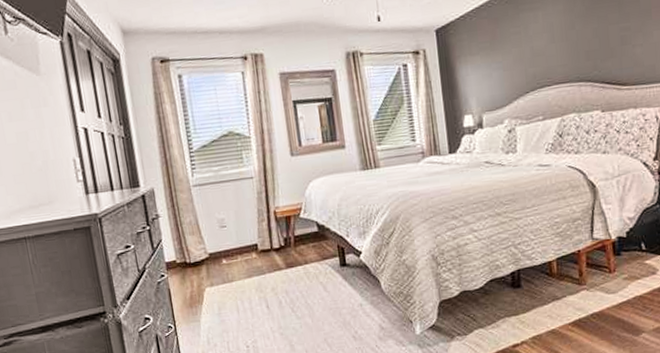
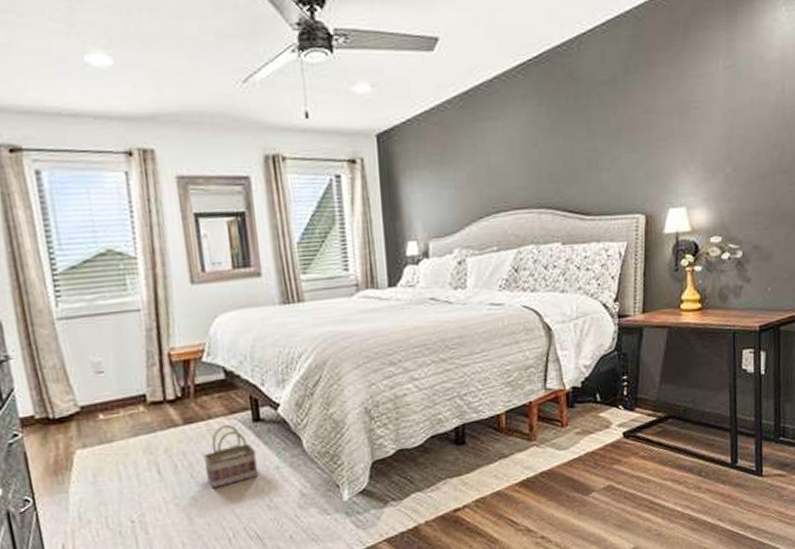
basket: none [301,268,346,322] -> present [203,424,259,489]

